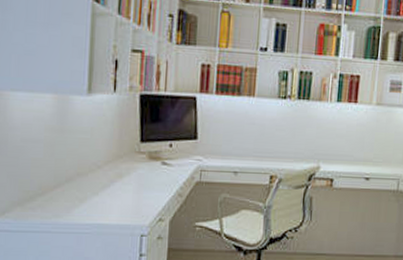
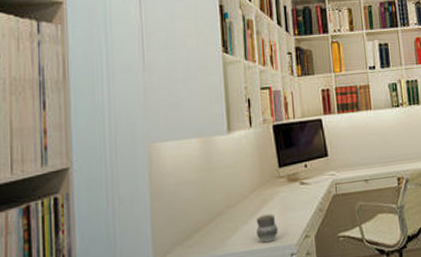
cup: none [106,189,130,219] -> present [256,214,278,243]

